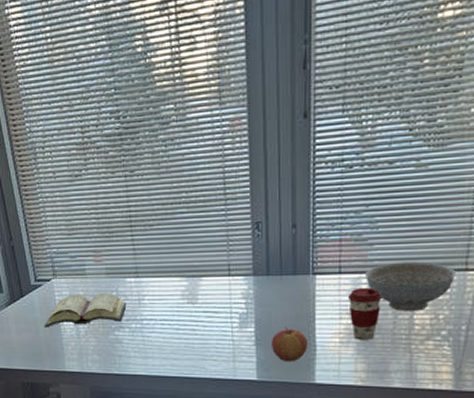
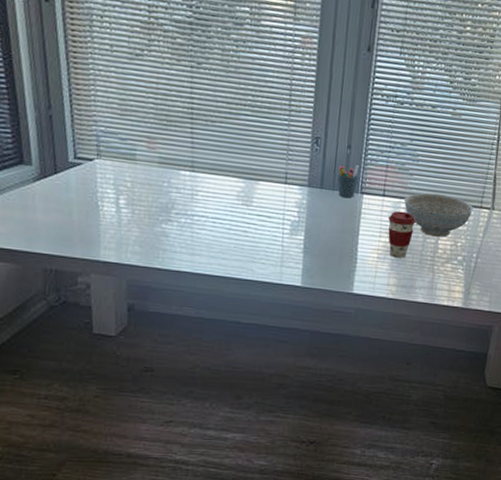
diary: present [44,293,127,328] -> none [79,179,178,215]
apple: present [271,327,308,362] -> none [317,238,351,272]
pen holder: none [284,245,309,282] -> present [337,165,359,199]

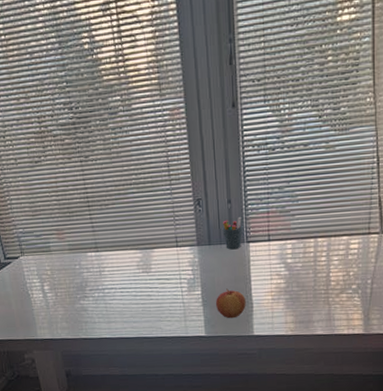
apple: none [317,238,351,272] -> present [215,288,246,319]
coffee cup: present [388,210,416,258] -> none [277,251,304,297]
decorative bowl: present [403,193,473,237] -> none [289,228,361,271]

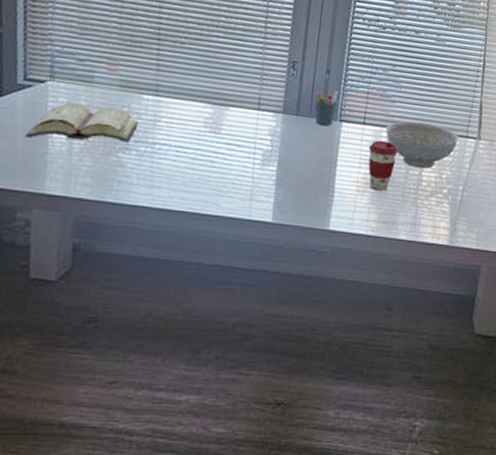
diary: none [15,267,89,301] -> present [24,103,139,143]
apple: present [215,288,246,319] -> none [290,169,328,206]
coffee cup: none [277,251,304,297] -> present [368,140,398,191]
decorative bowl: none [289,228,361,271] -> present [385,121,459,169]

